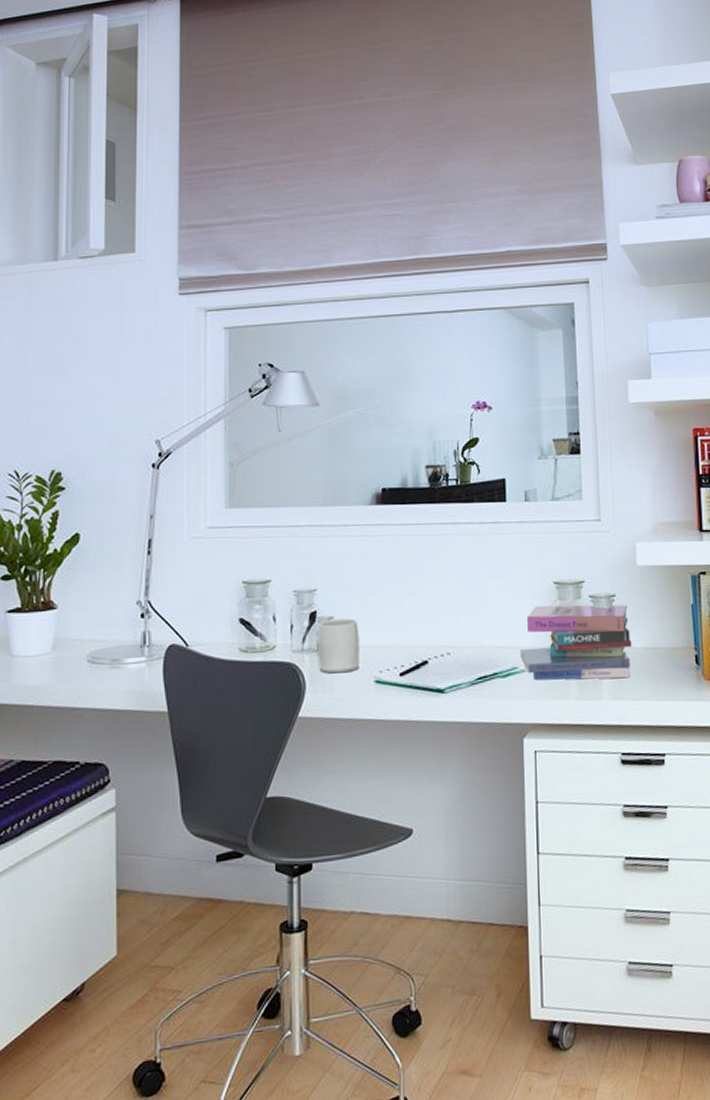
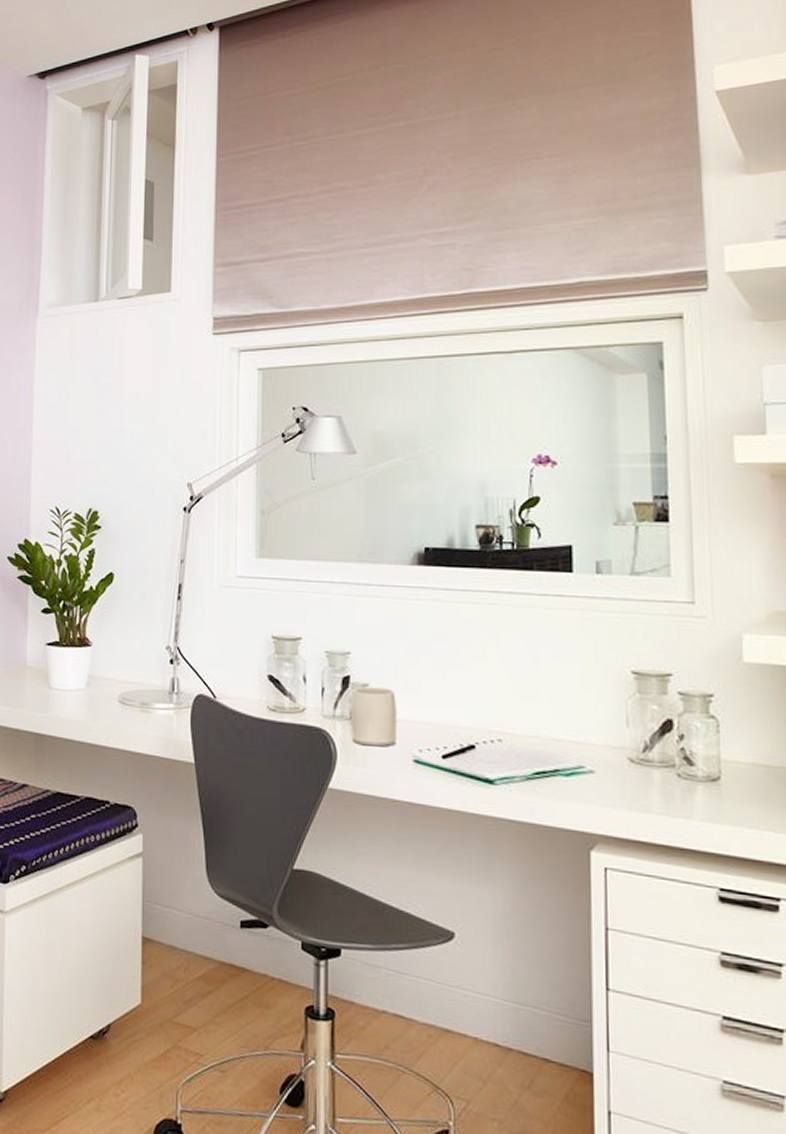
books: present [520,604,632,681] -> none [588,698,736,798]

